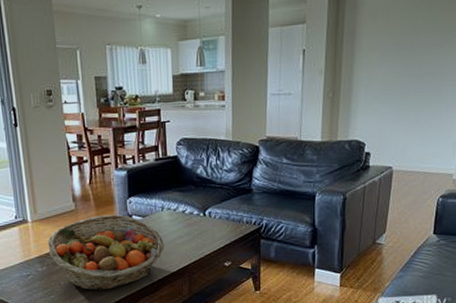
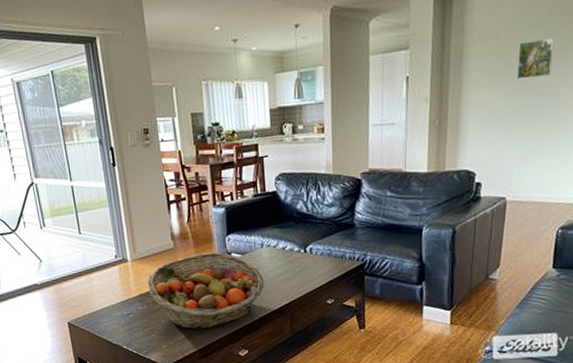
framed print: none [404,19,438,57] -> present [517,37,554,80]

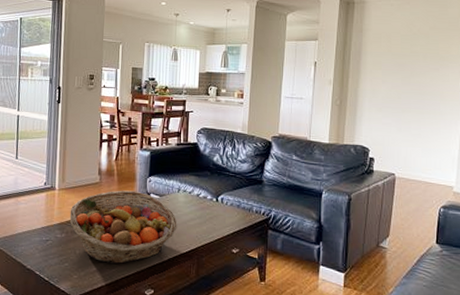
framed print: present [517,37,554,80] -> none [404,47,434,77]

